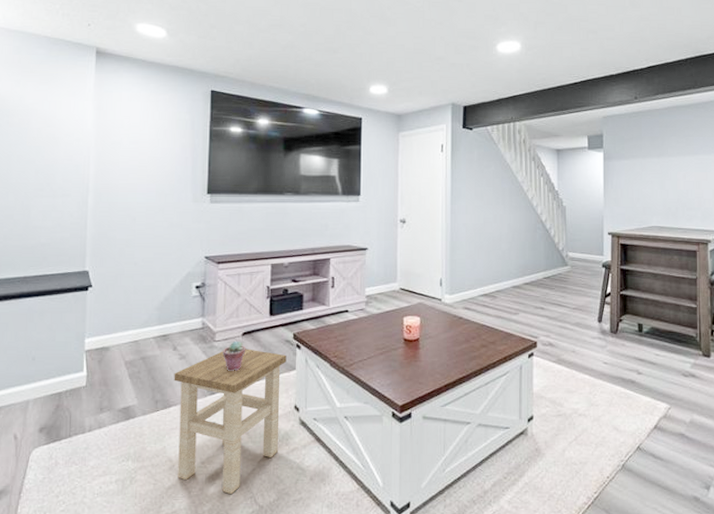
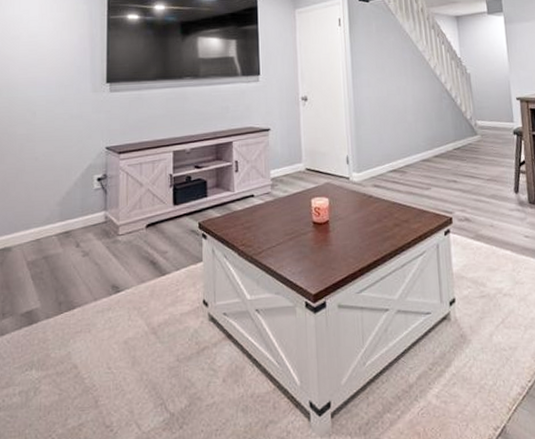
stool: present [174,349,287,494] -> none [77,241,193,401]
potted succulent: present [223,340,246,371] -> none [127,233,151,266]

